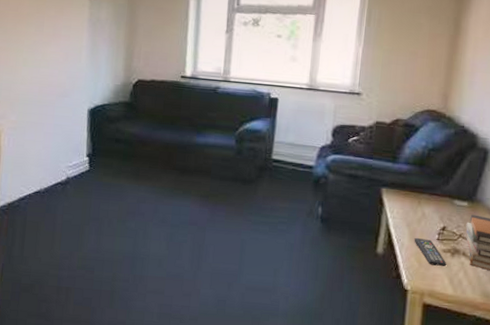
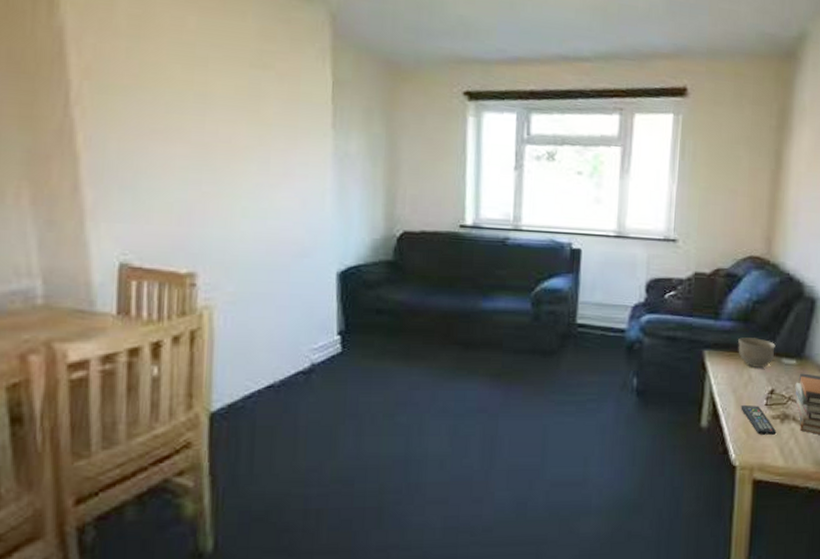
bowl: none [413,179,449,207] -> present [738,337,776,367]

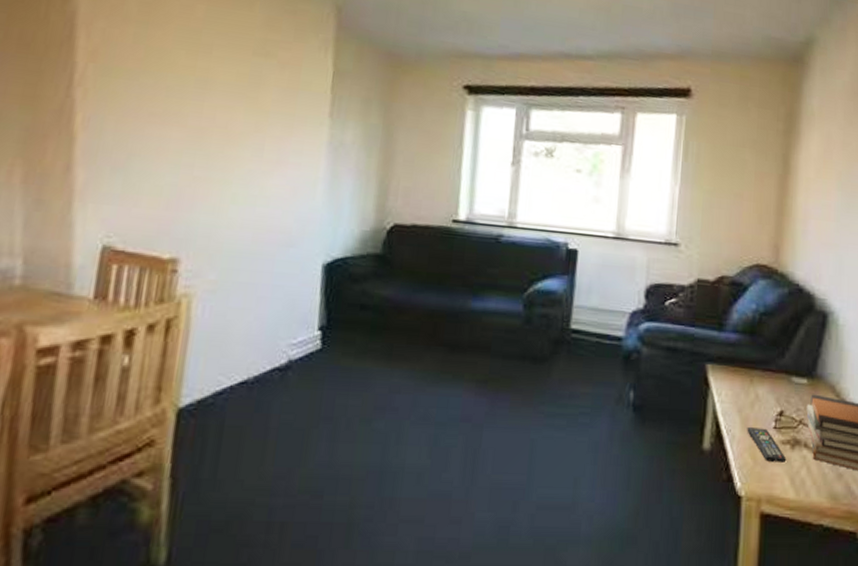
bowl: present [738,337,776,367] -> none [743,352,785,386]

